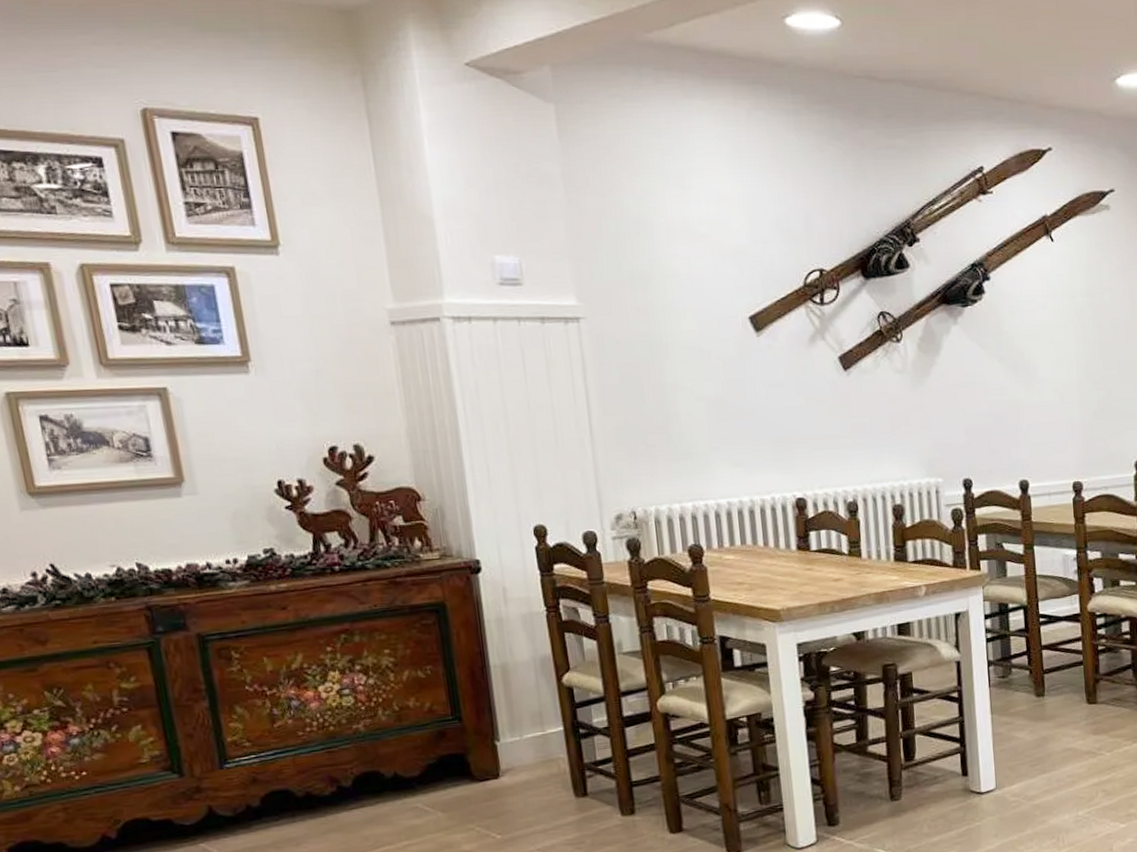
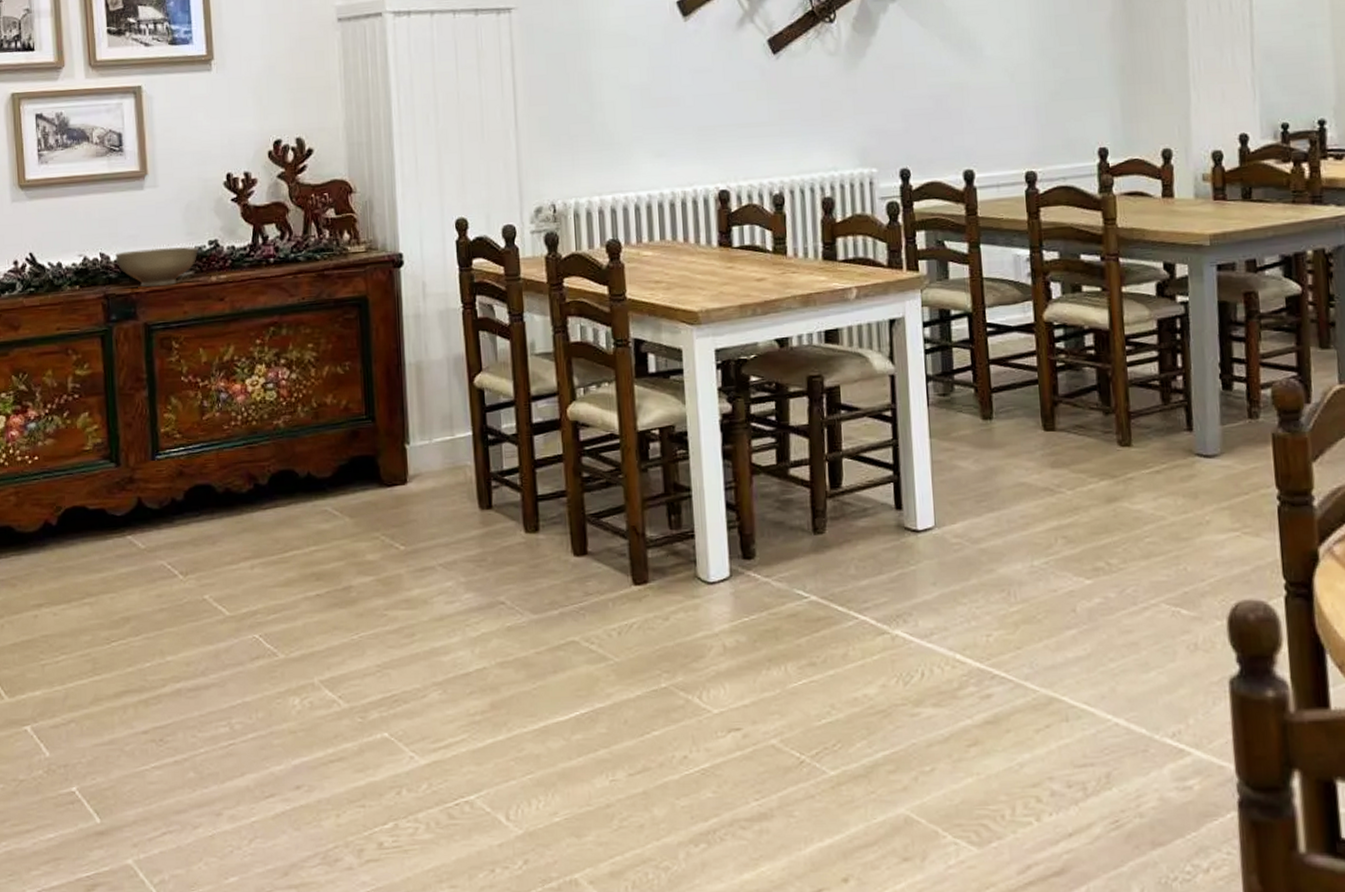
decorative bowl: none [153,555,253,598] -> present [114,246,199,288]

